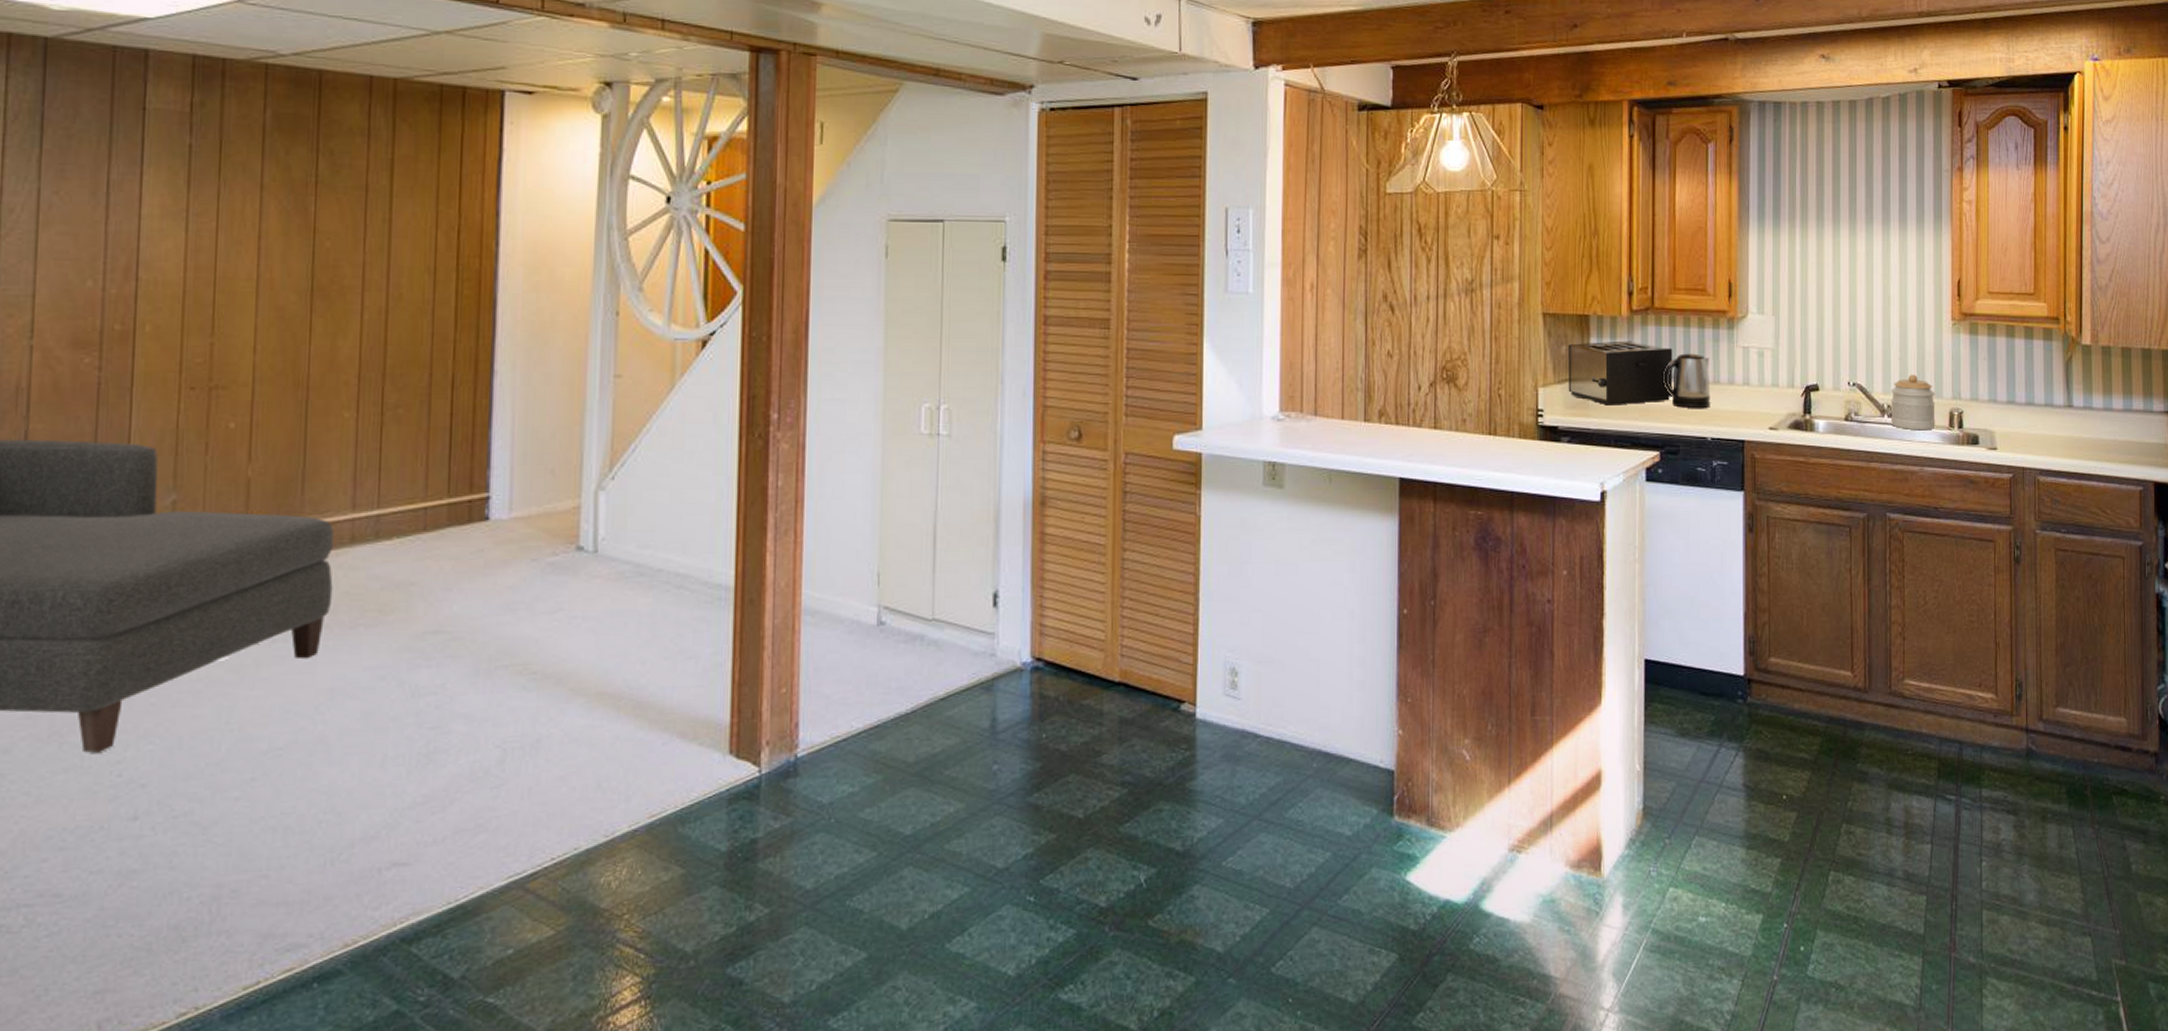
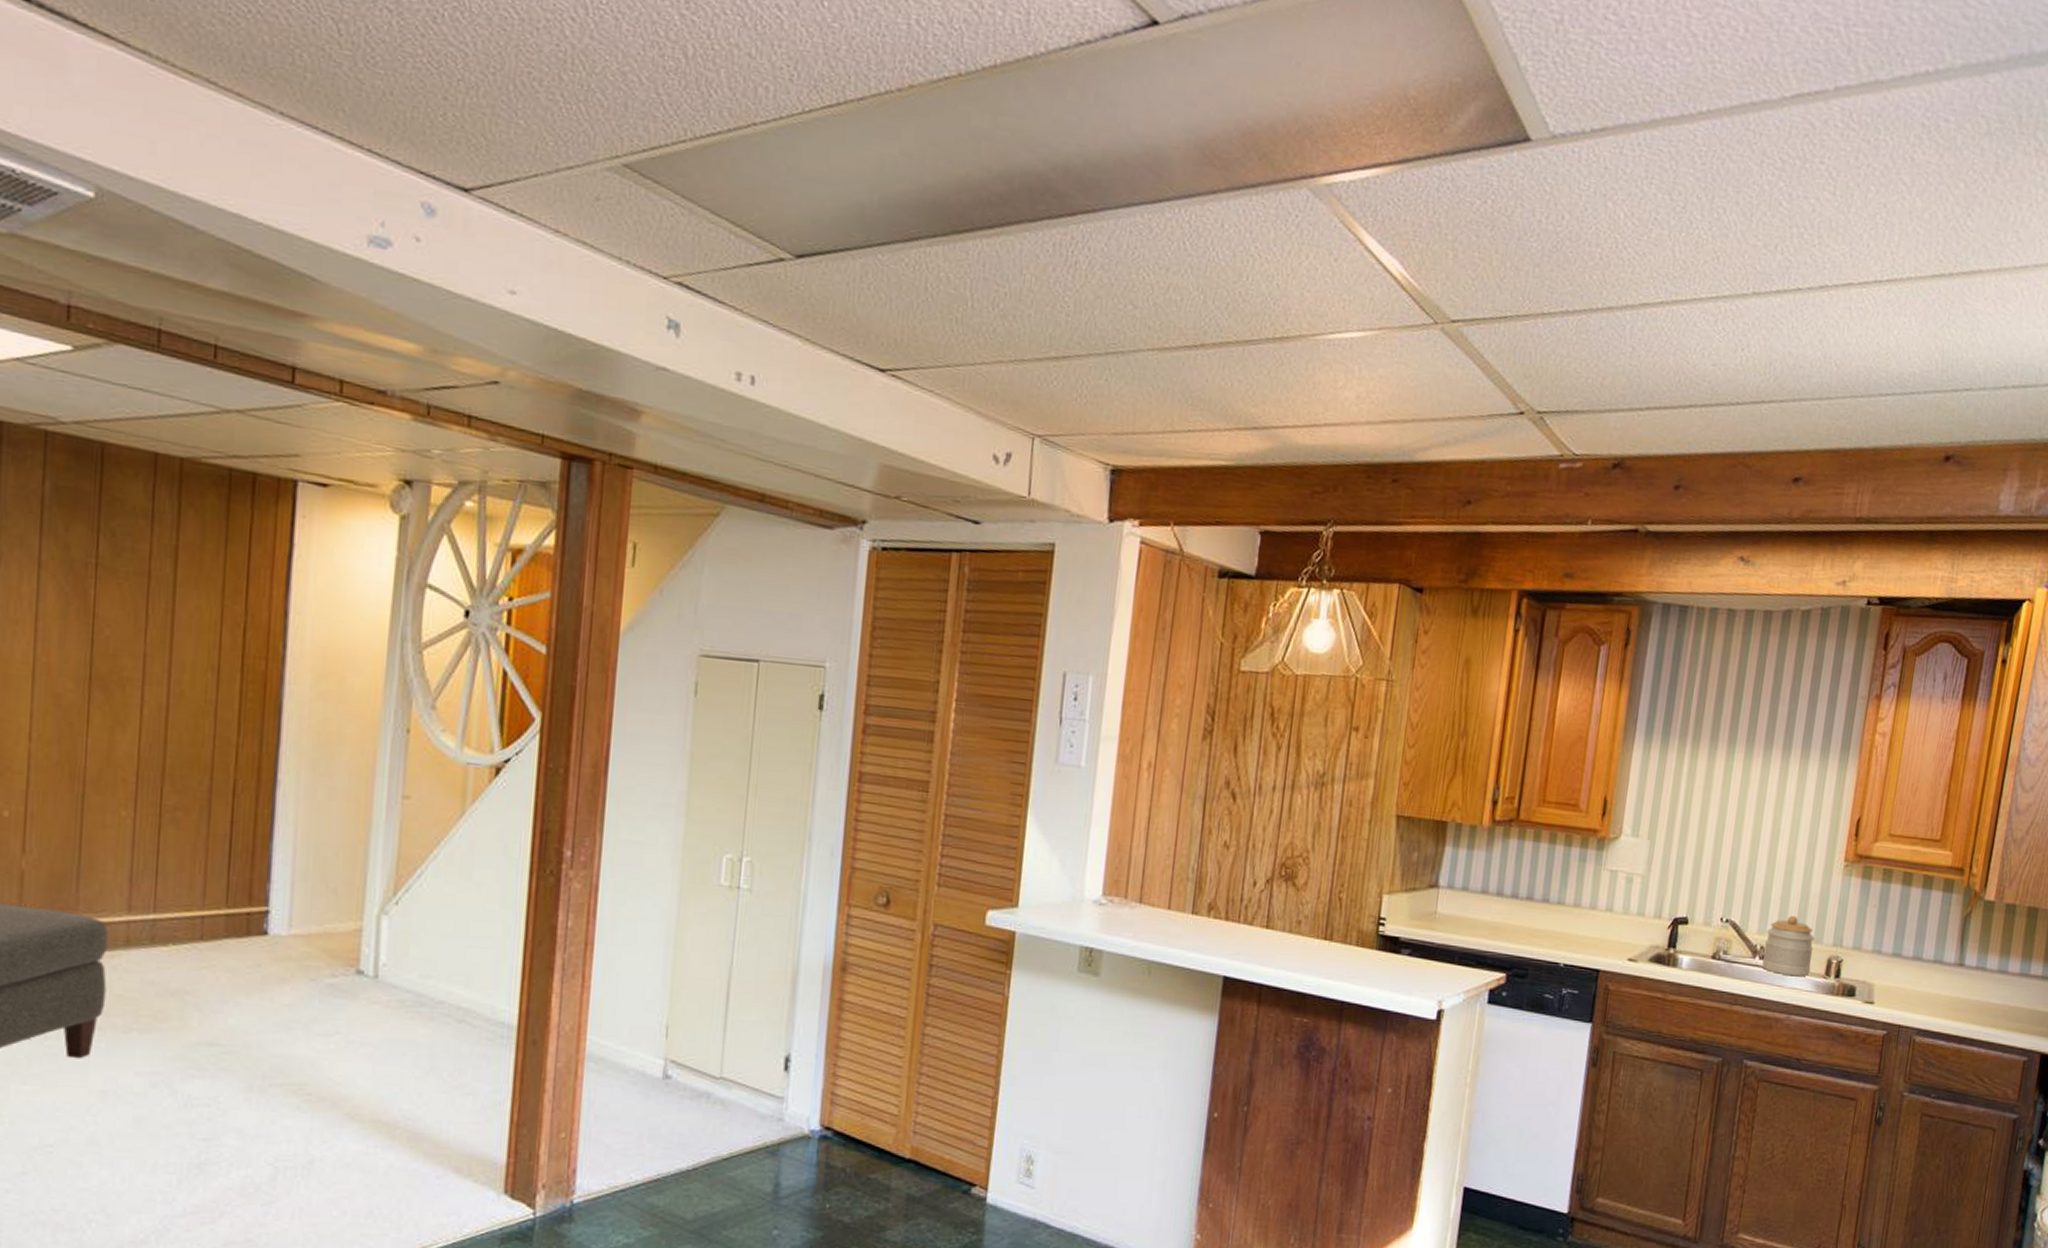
toaster: present [1568,340,1673,406] -> none [1415,851,1534,921]
kettle: present [1662,353,1711,408] -> none [1519,871,1573,932]

